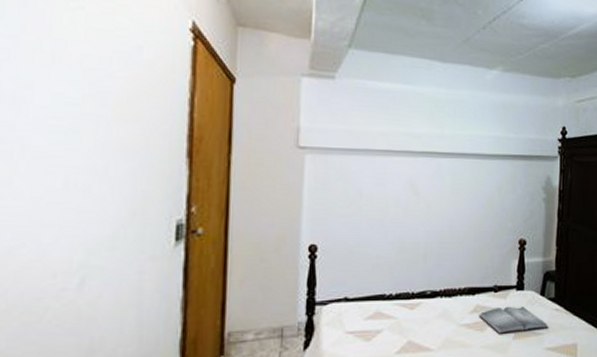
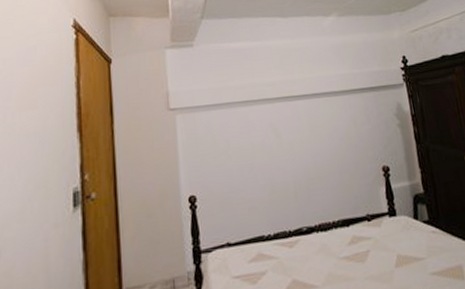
hardback book: present [479,306,549,334] -> none [357,232,430,263]

